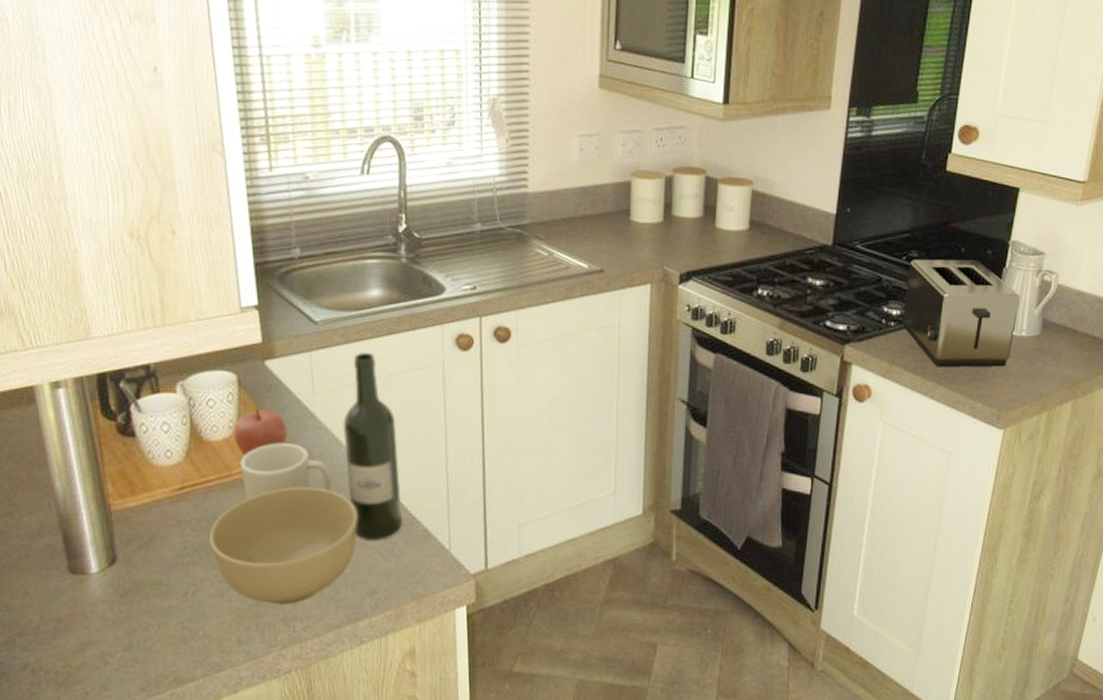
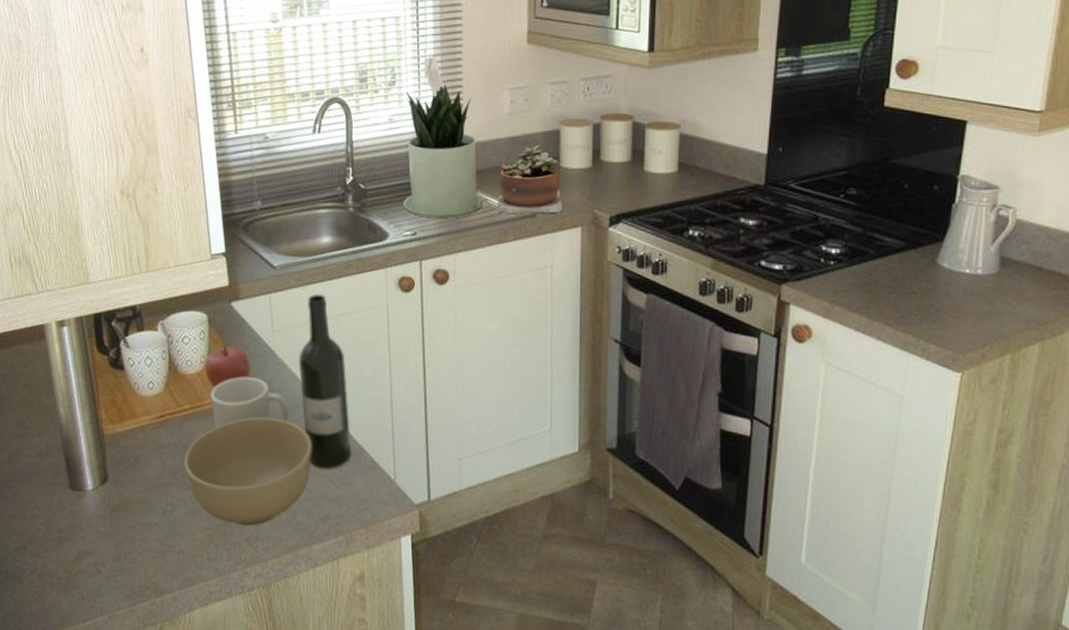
planter: none [463,127,551,272] -> present [404,84,485,218]
succulent plant: none [564,196,632,269] -> present [498,144,563,214]
toaster: present [903,259,1021,368] -> none [843,196,974,307]

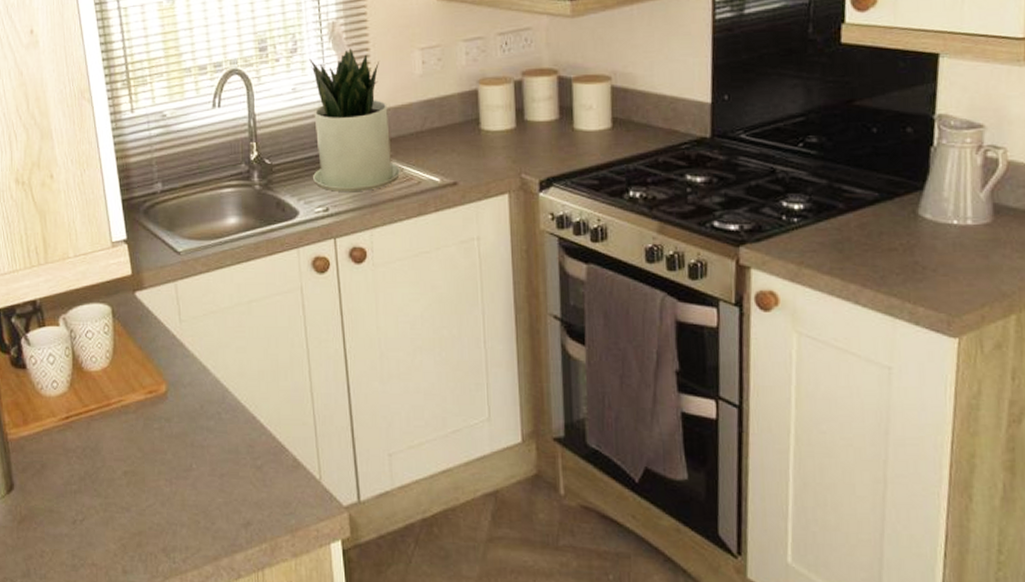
bowl: present [183,417,313,526] -> none [92,415,229,535]
fruit: present [204,345,251,388] -> none [110,338,159,385]
mug: present [210,377,289,428] -> none [117,372,202,428]
wine bottle: present [298,294,352,469] -> none [209,279,272,470]
succulent plant: present [498,144,563,214] -> none [414,107,486,183]

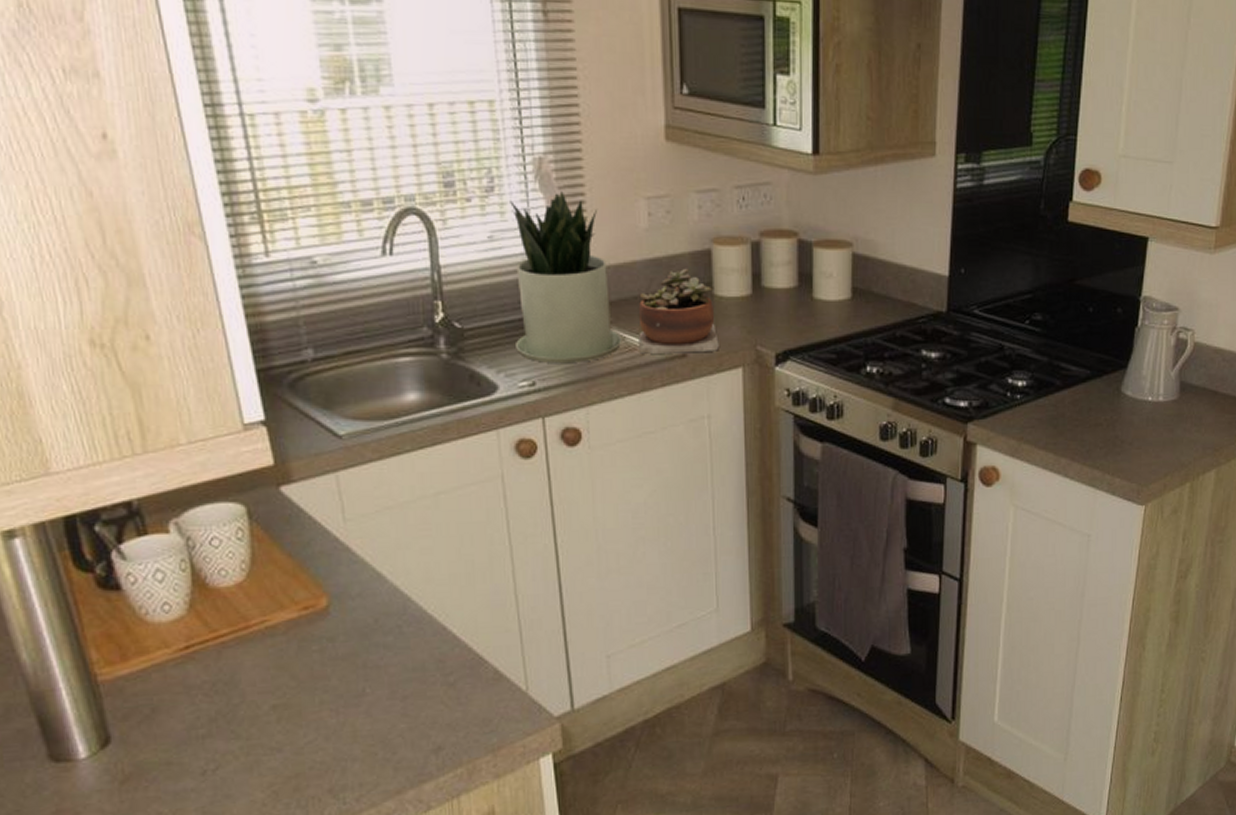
succulent plant: none [414,107,486,183] -> present [638,268,719,354]

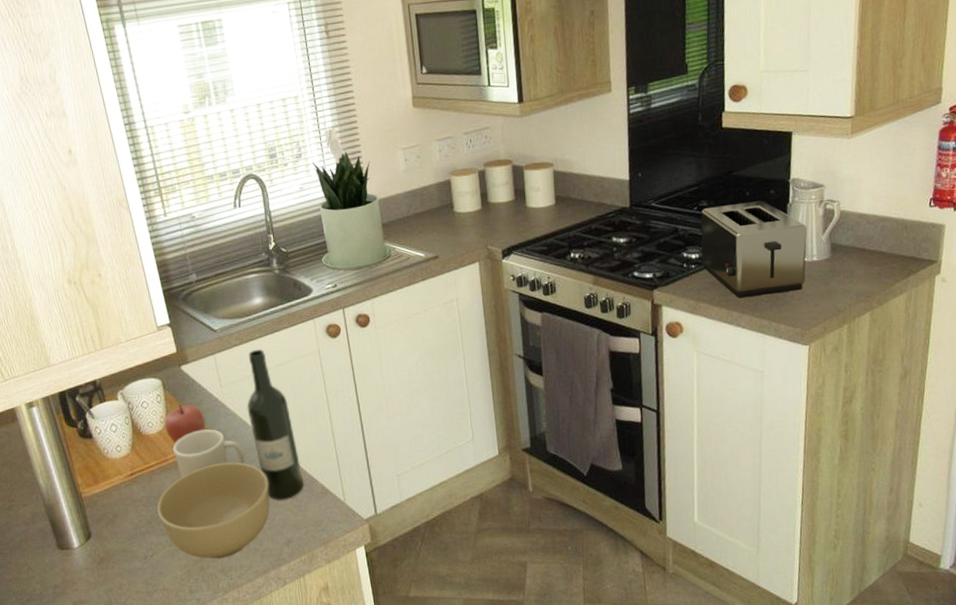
bowl: none [226,632,413,774] -> present [156,462,270,559]
fruit: none [246,544,316,602] -> present [164,404,206,443]
mug: none [258,583,377,654] -> present [172,429,245,478]
wine bottle: none [384,467,468,689] -> present [246,349,304,501]
succulent plant: present [638,268,719,354] -> none [402,195,461,259]
toaster: none [1029,320,1155,442] -> present [701,200,807,299]

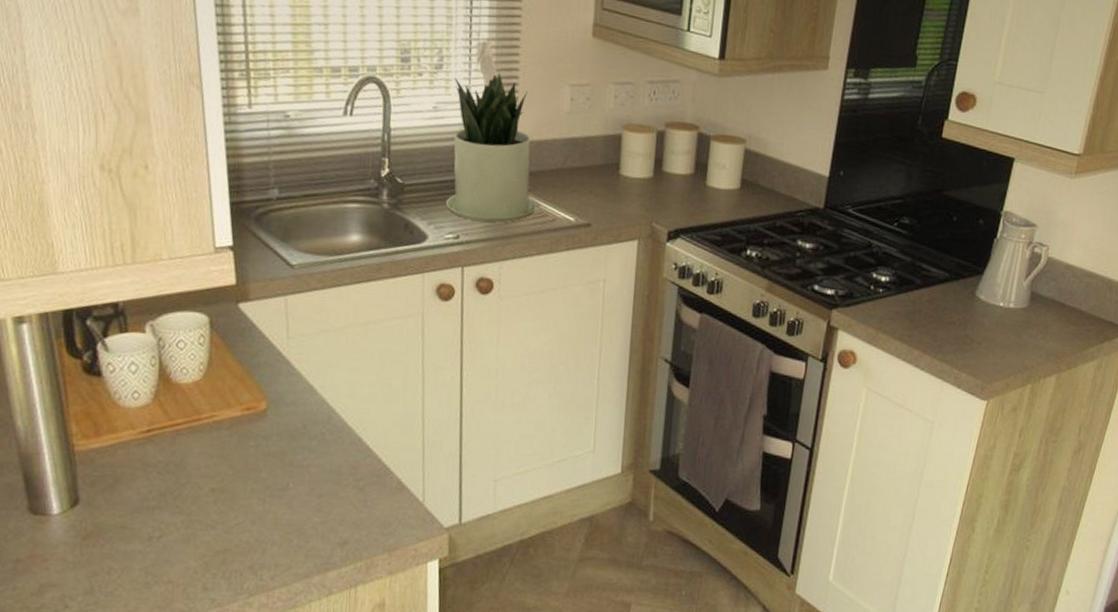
bowl: present [156,462,270,559] -> none [175,433,331,553]
fruit: present [164,404,206,443] -> none [203,352,260,400]
mug: present [172,429,245,478] -> none [209,388,304,445]
wine bottle: present [246,349,304,501] -> none [317,298,376,490]
toaster: present [701,200,807,299] -> none [891,225,1010,338]

